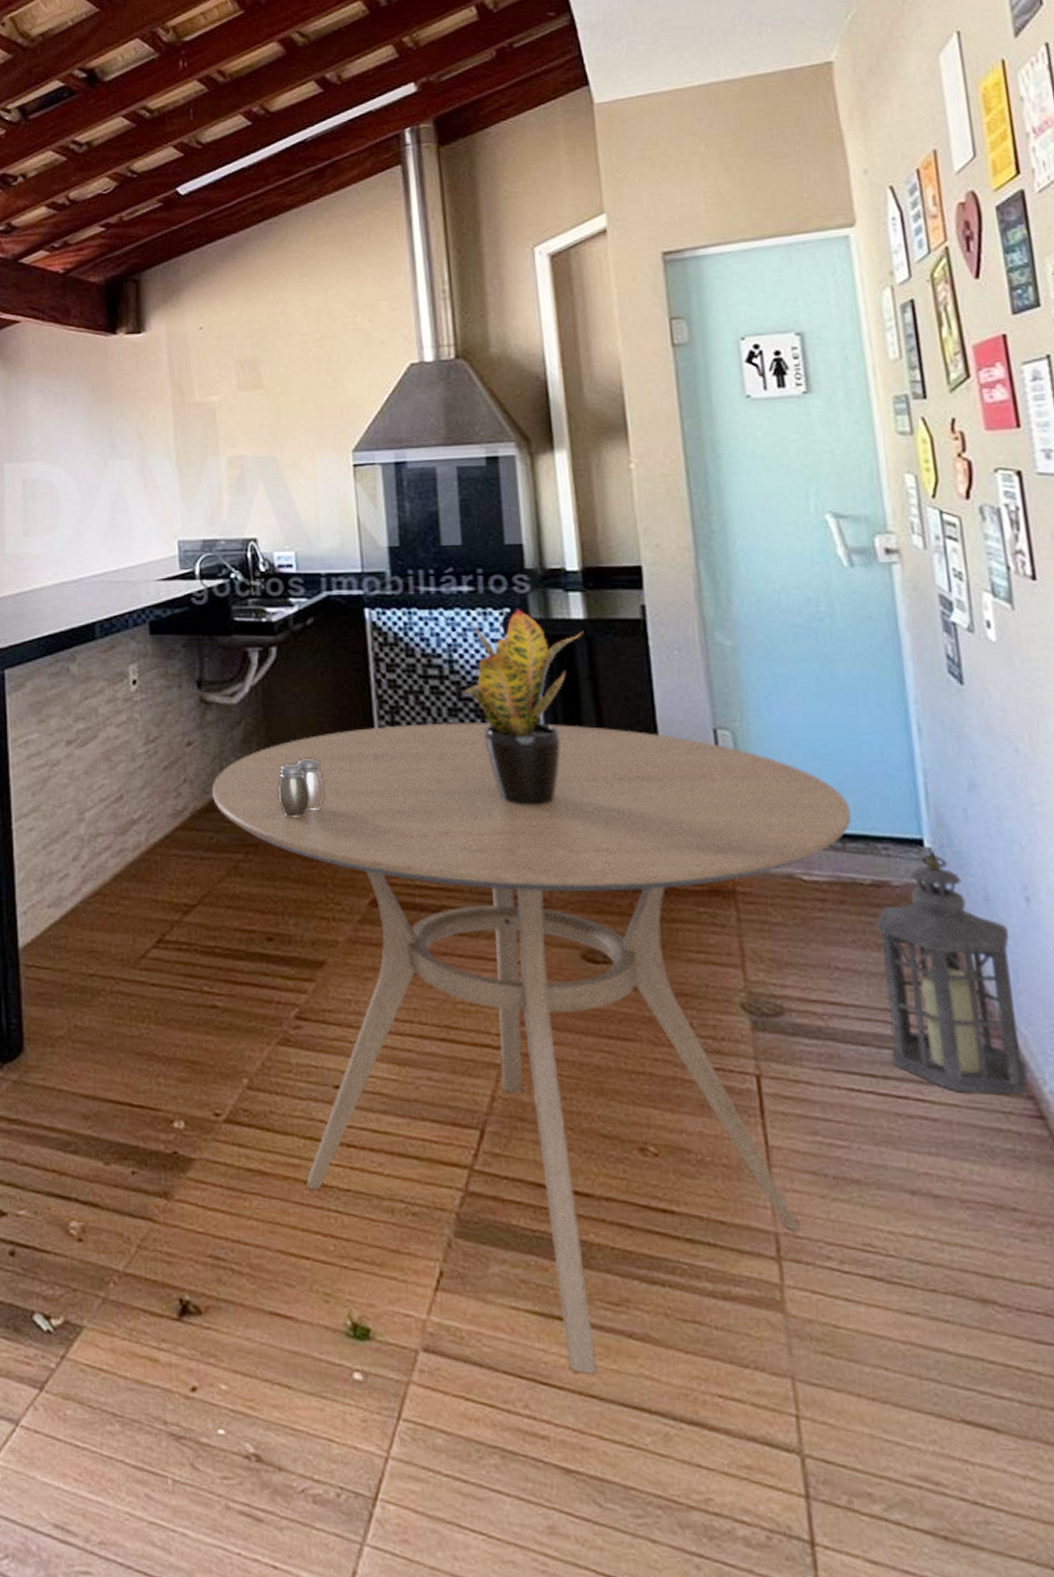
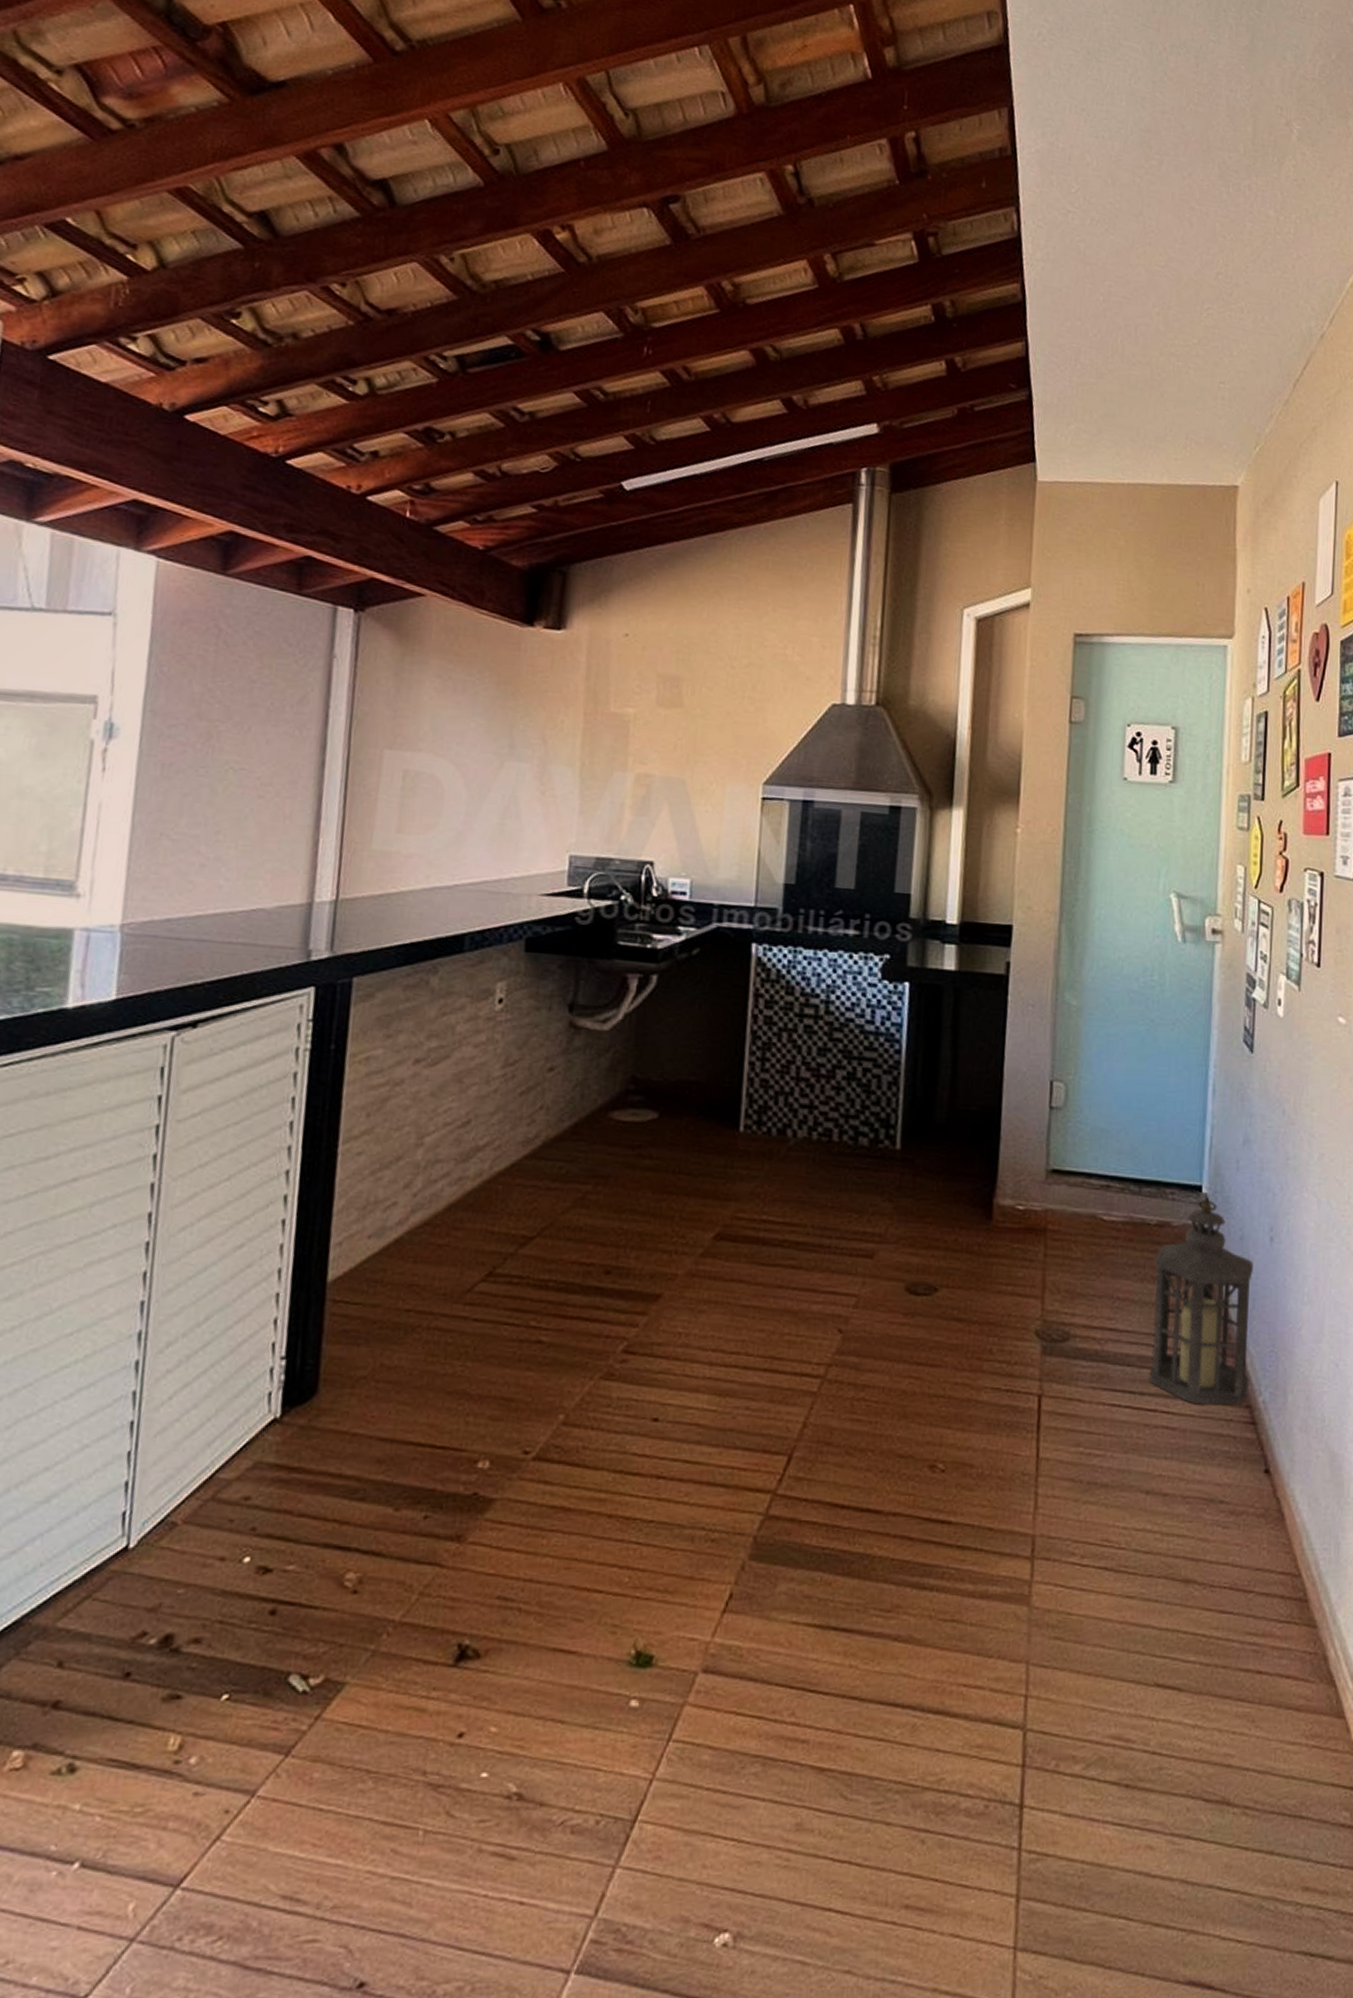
dining table: present [212,722,852,1375] -> none [568,1061,1151,1678]
salt and pepper shaker: present [279,759,325,817] -> none [638,1090,687,1149]
potted plant: present [464,609,583,806] -> none [836,956,952,1146]

